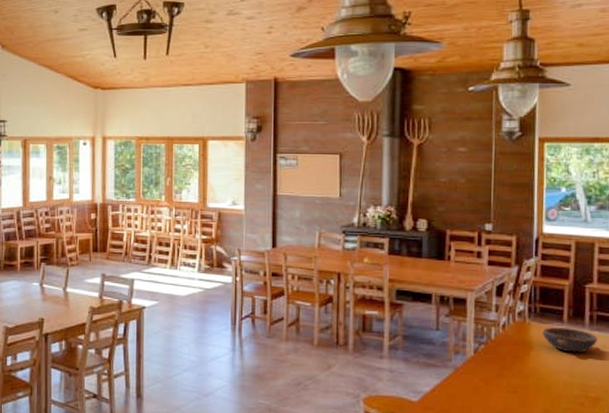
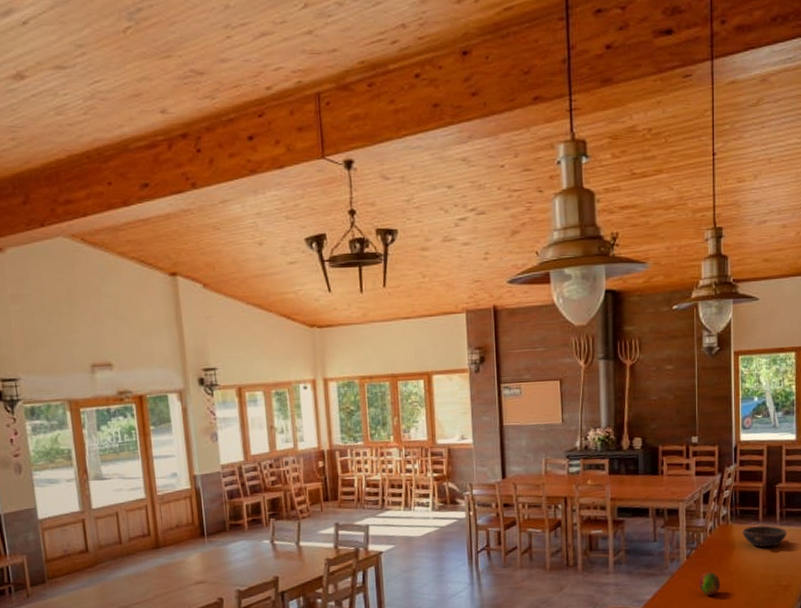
fruit: none [487,370,514,397] -> present [699,572,720,595]

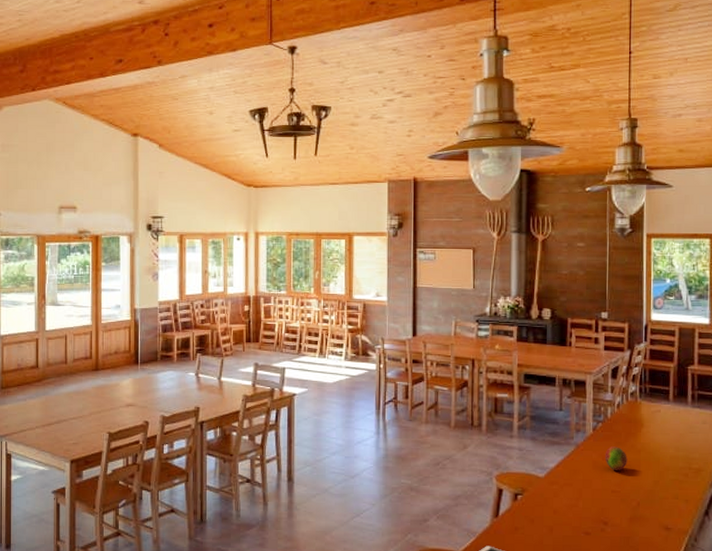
bowl: present [742,525,786,548] -> none [651,406,698,429]

